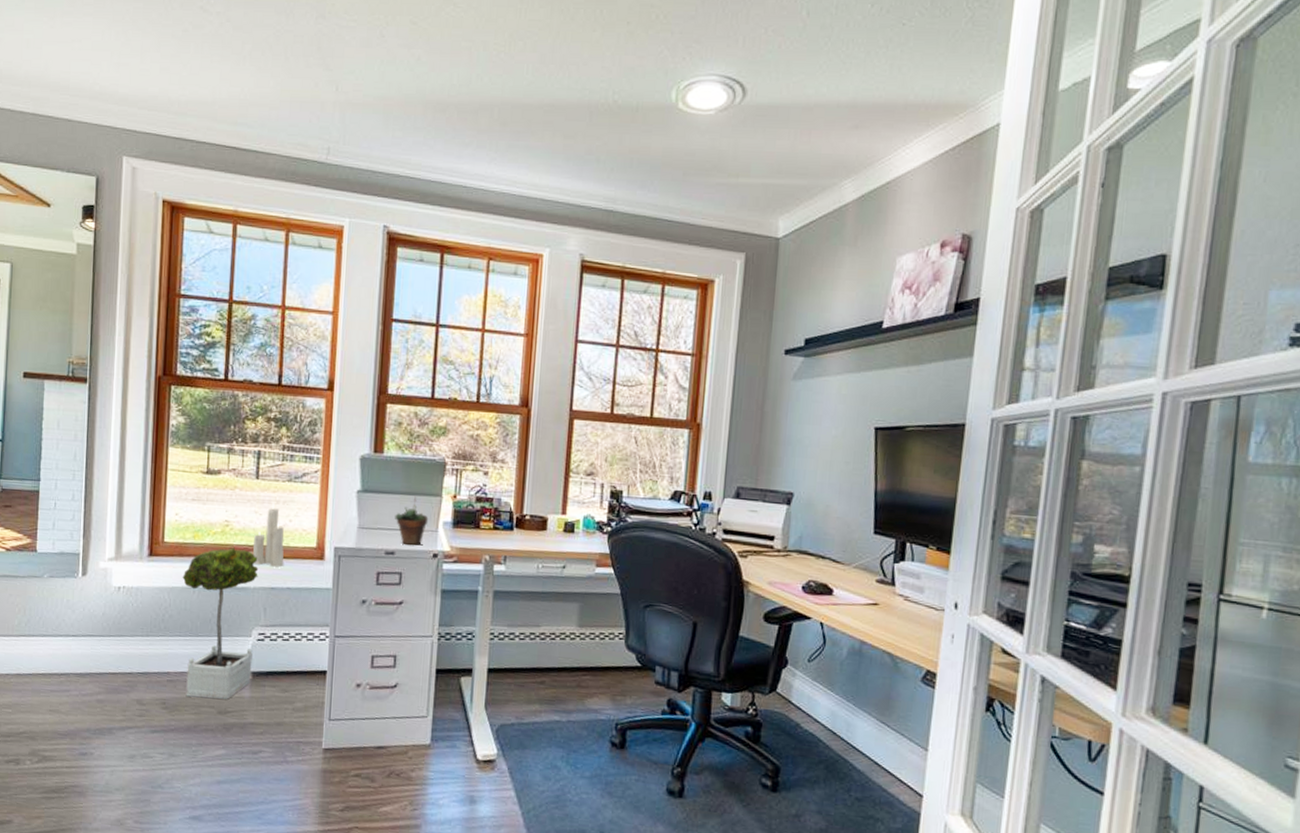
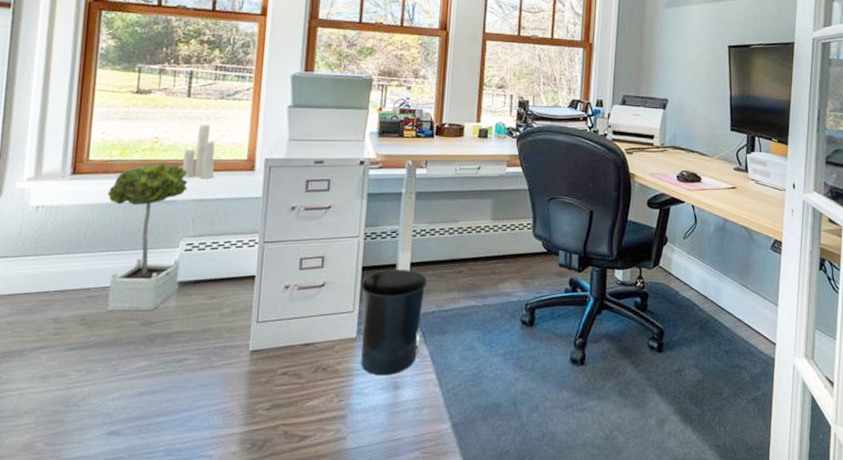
succulent plant: present [395,496,429,546] -> none [324,109,356,155]
waste bin: none [434,674,507,788] -> present [360,269,428,375]

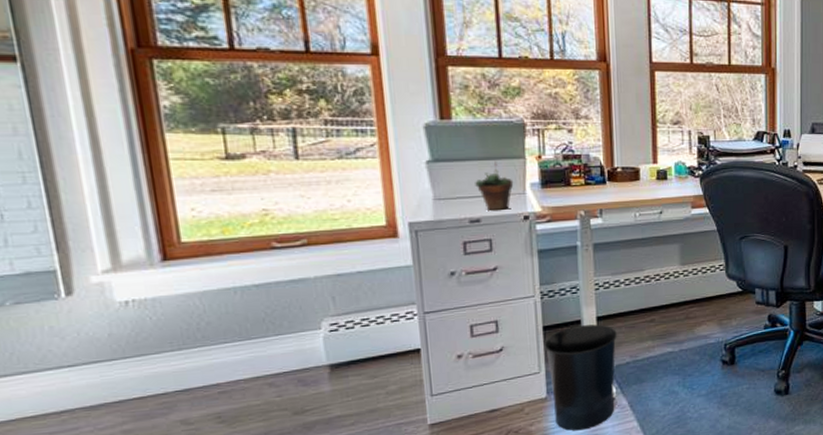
potted tree: present [107,162,188,311] -> none [215,237,329,405]
candle: present [182,119,215,180] -> none [304,184,349,254]
succulent plant: none [324,109,356,155] -> present [475,160,514,212]

